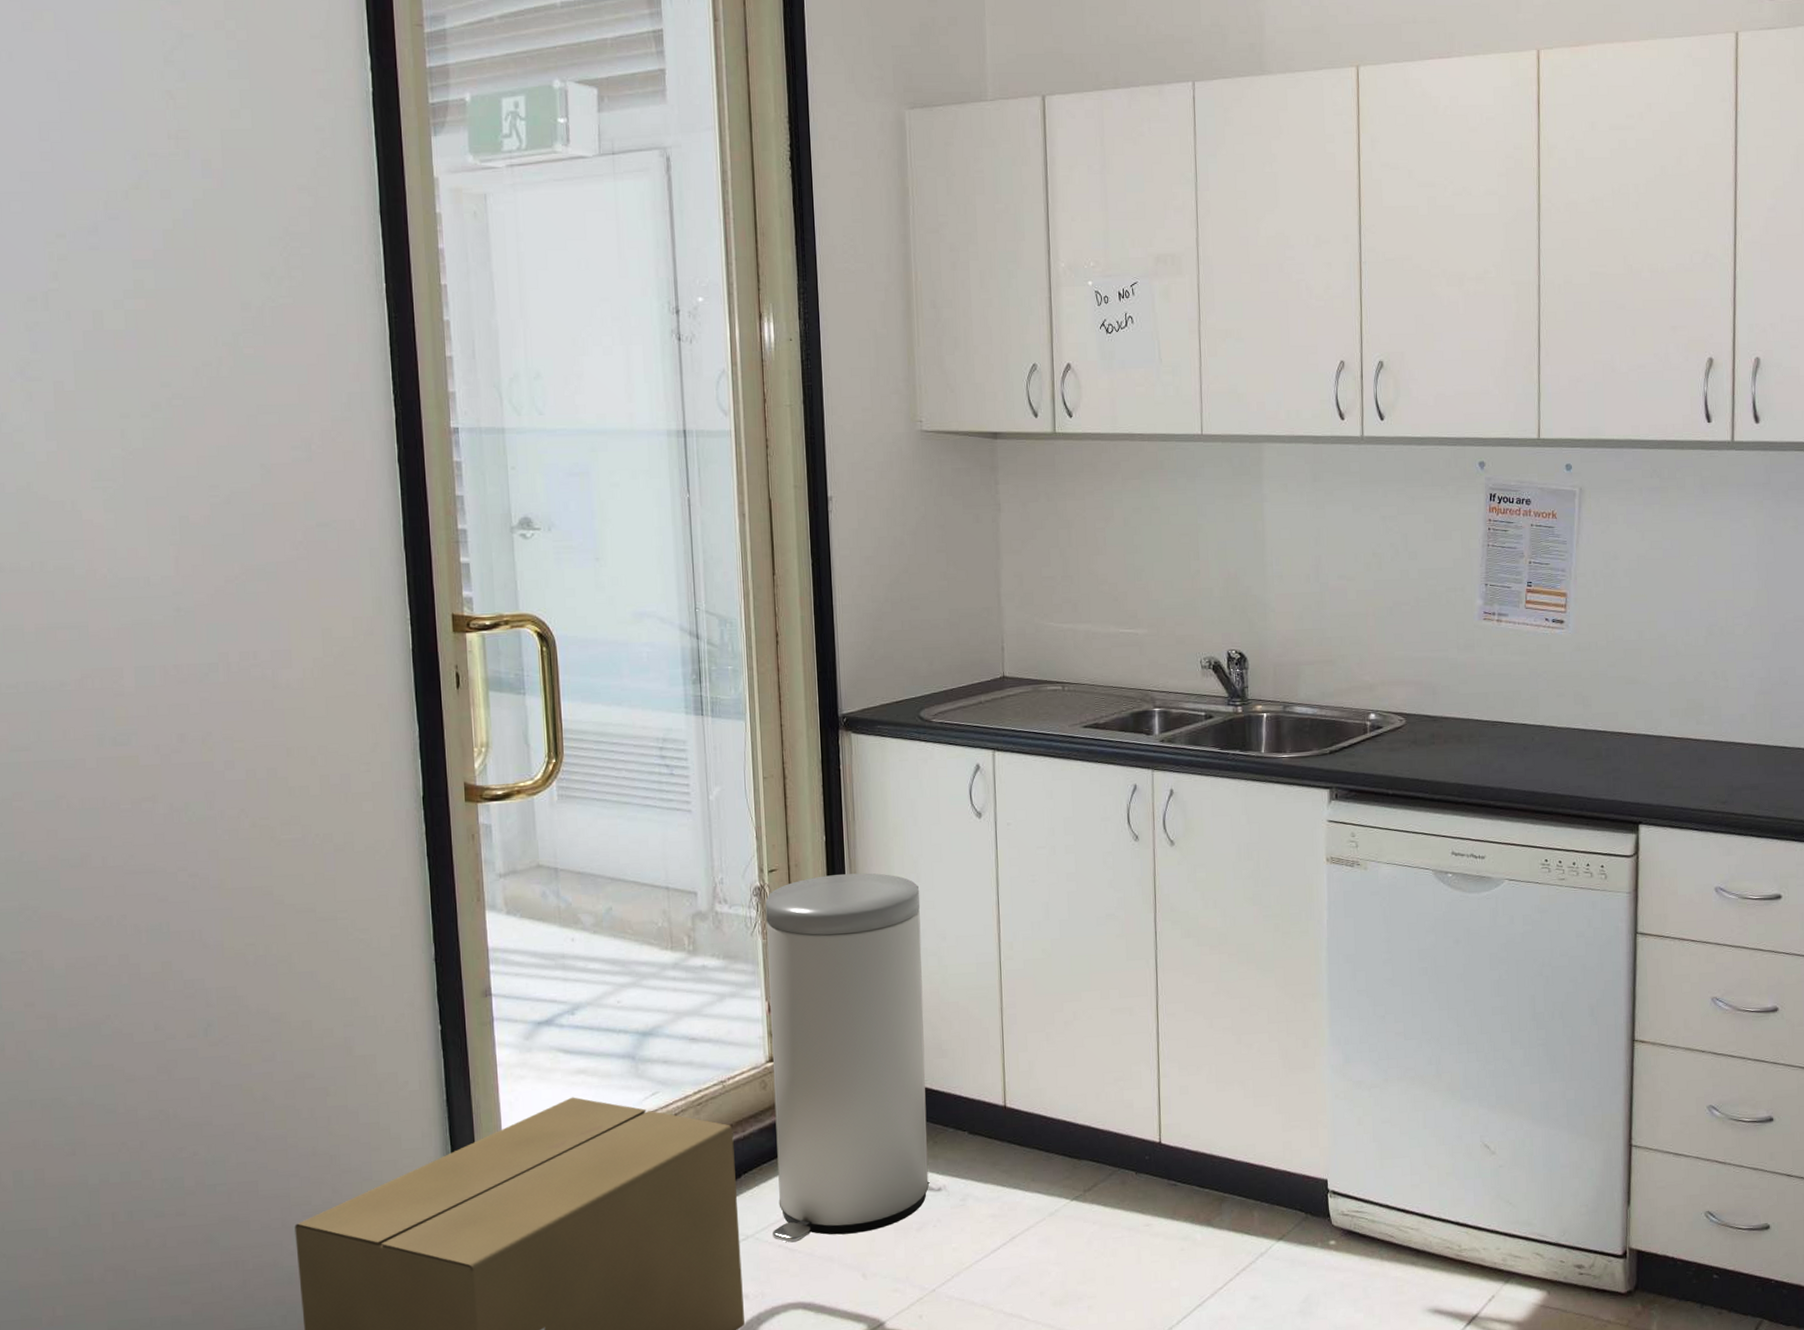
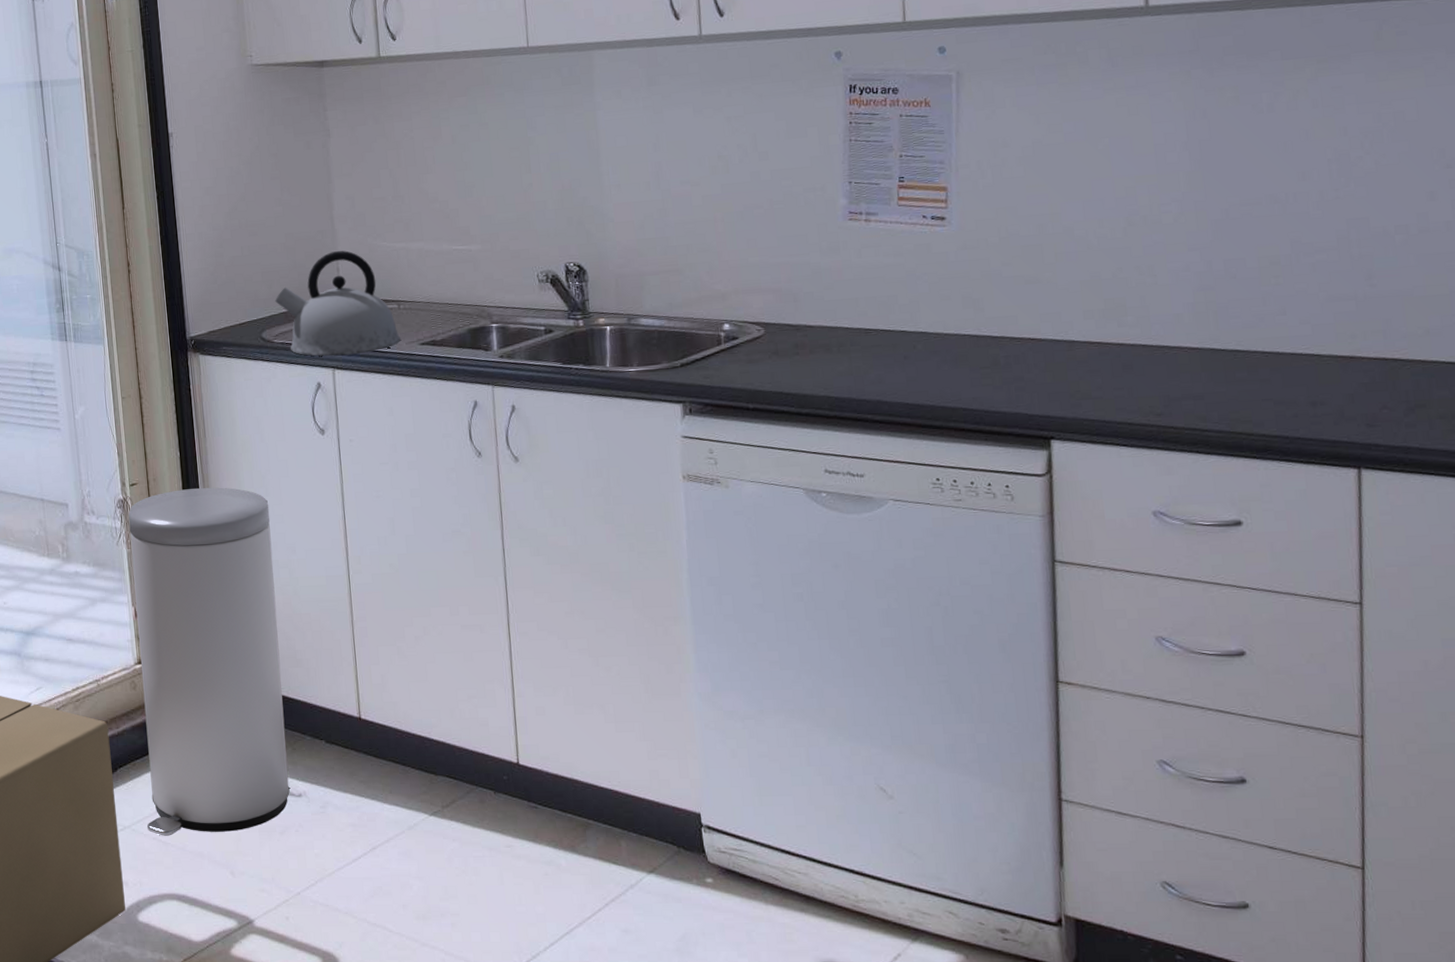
kettle: none [935,629,1064,738] -> present [275,250,402,357]

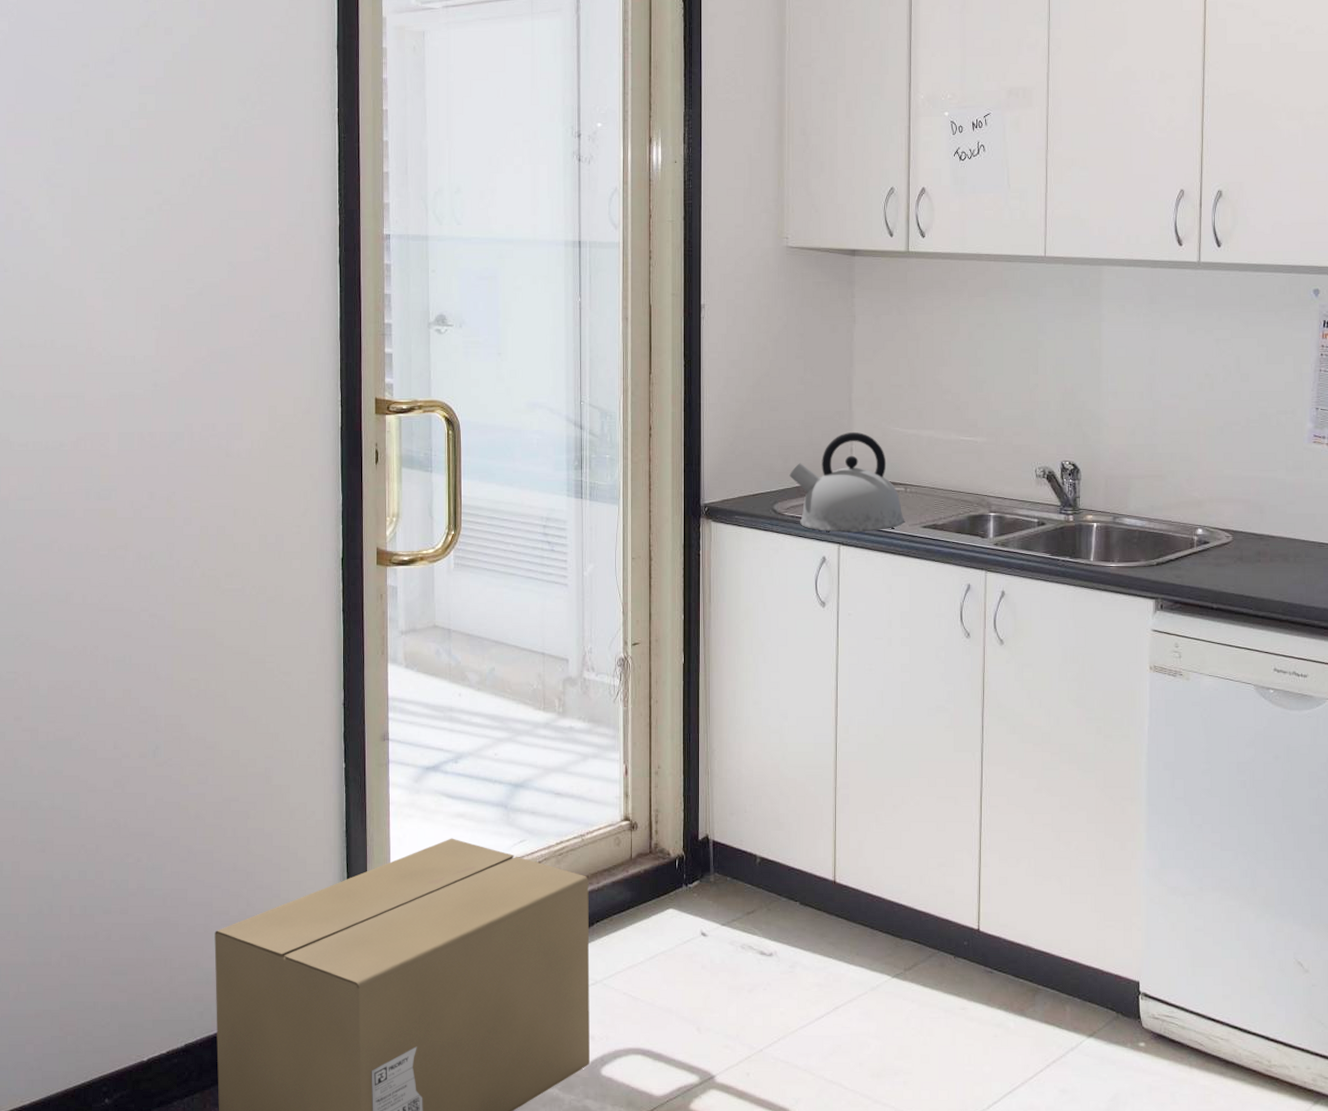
pedal bin: present [128,487,290,836] -> none [618,652,766,991]

